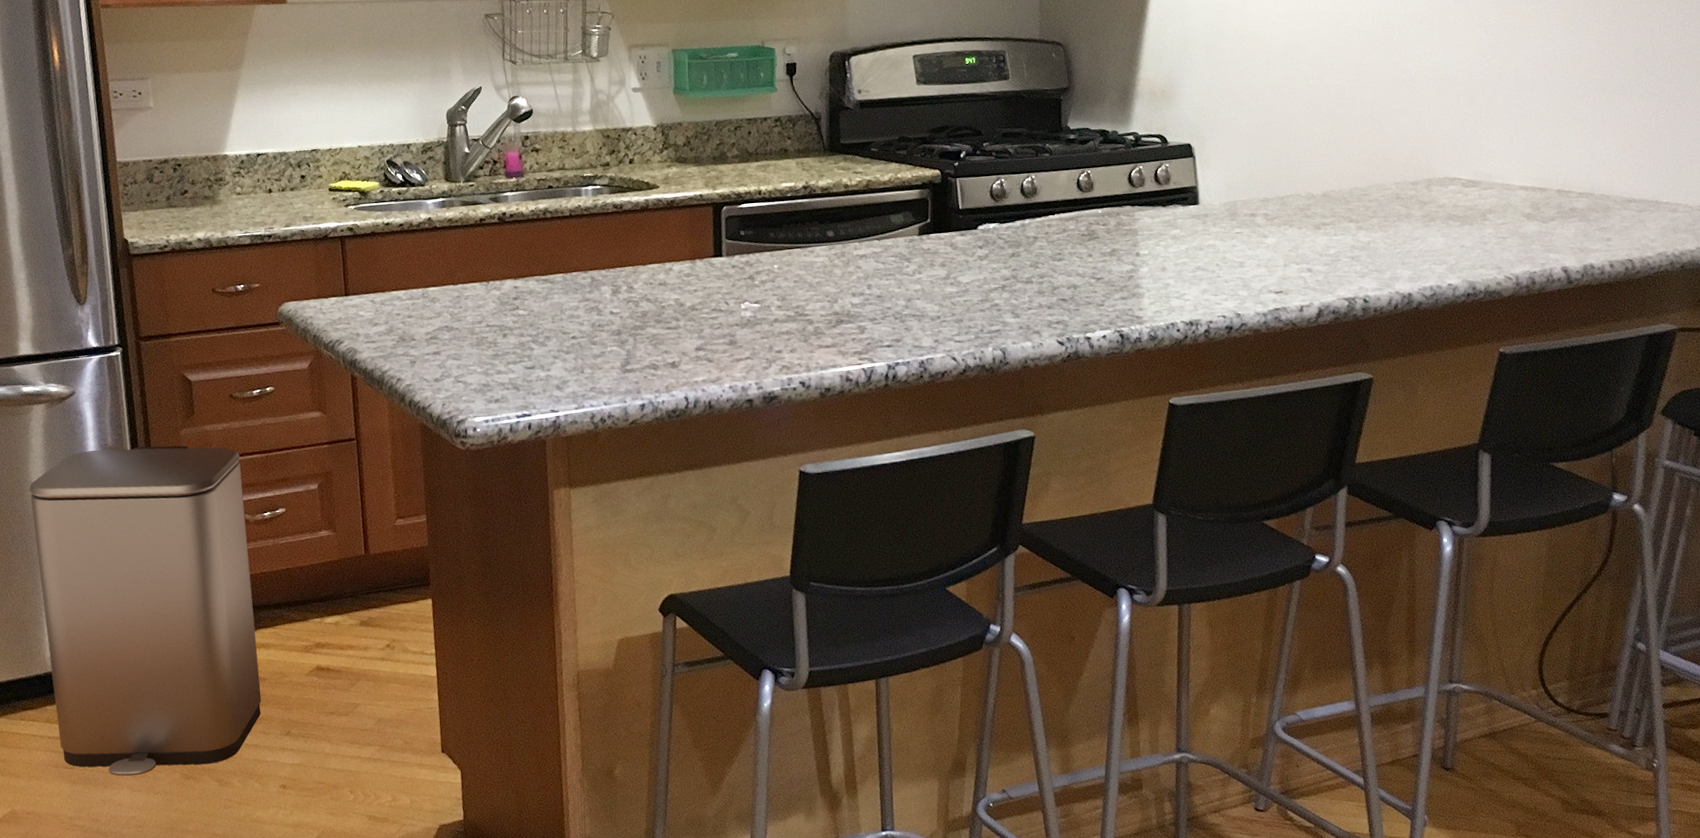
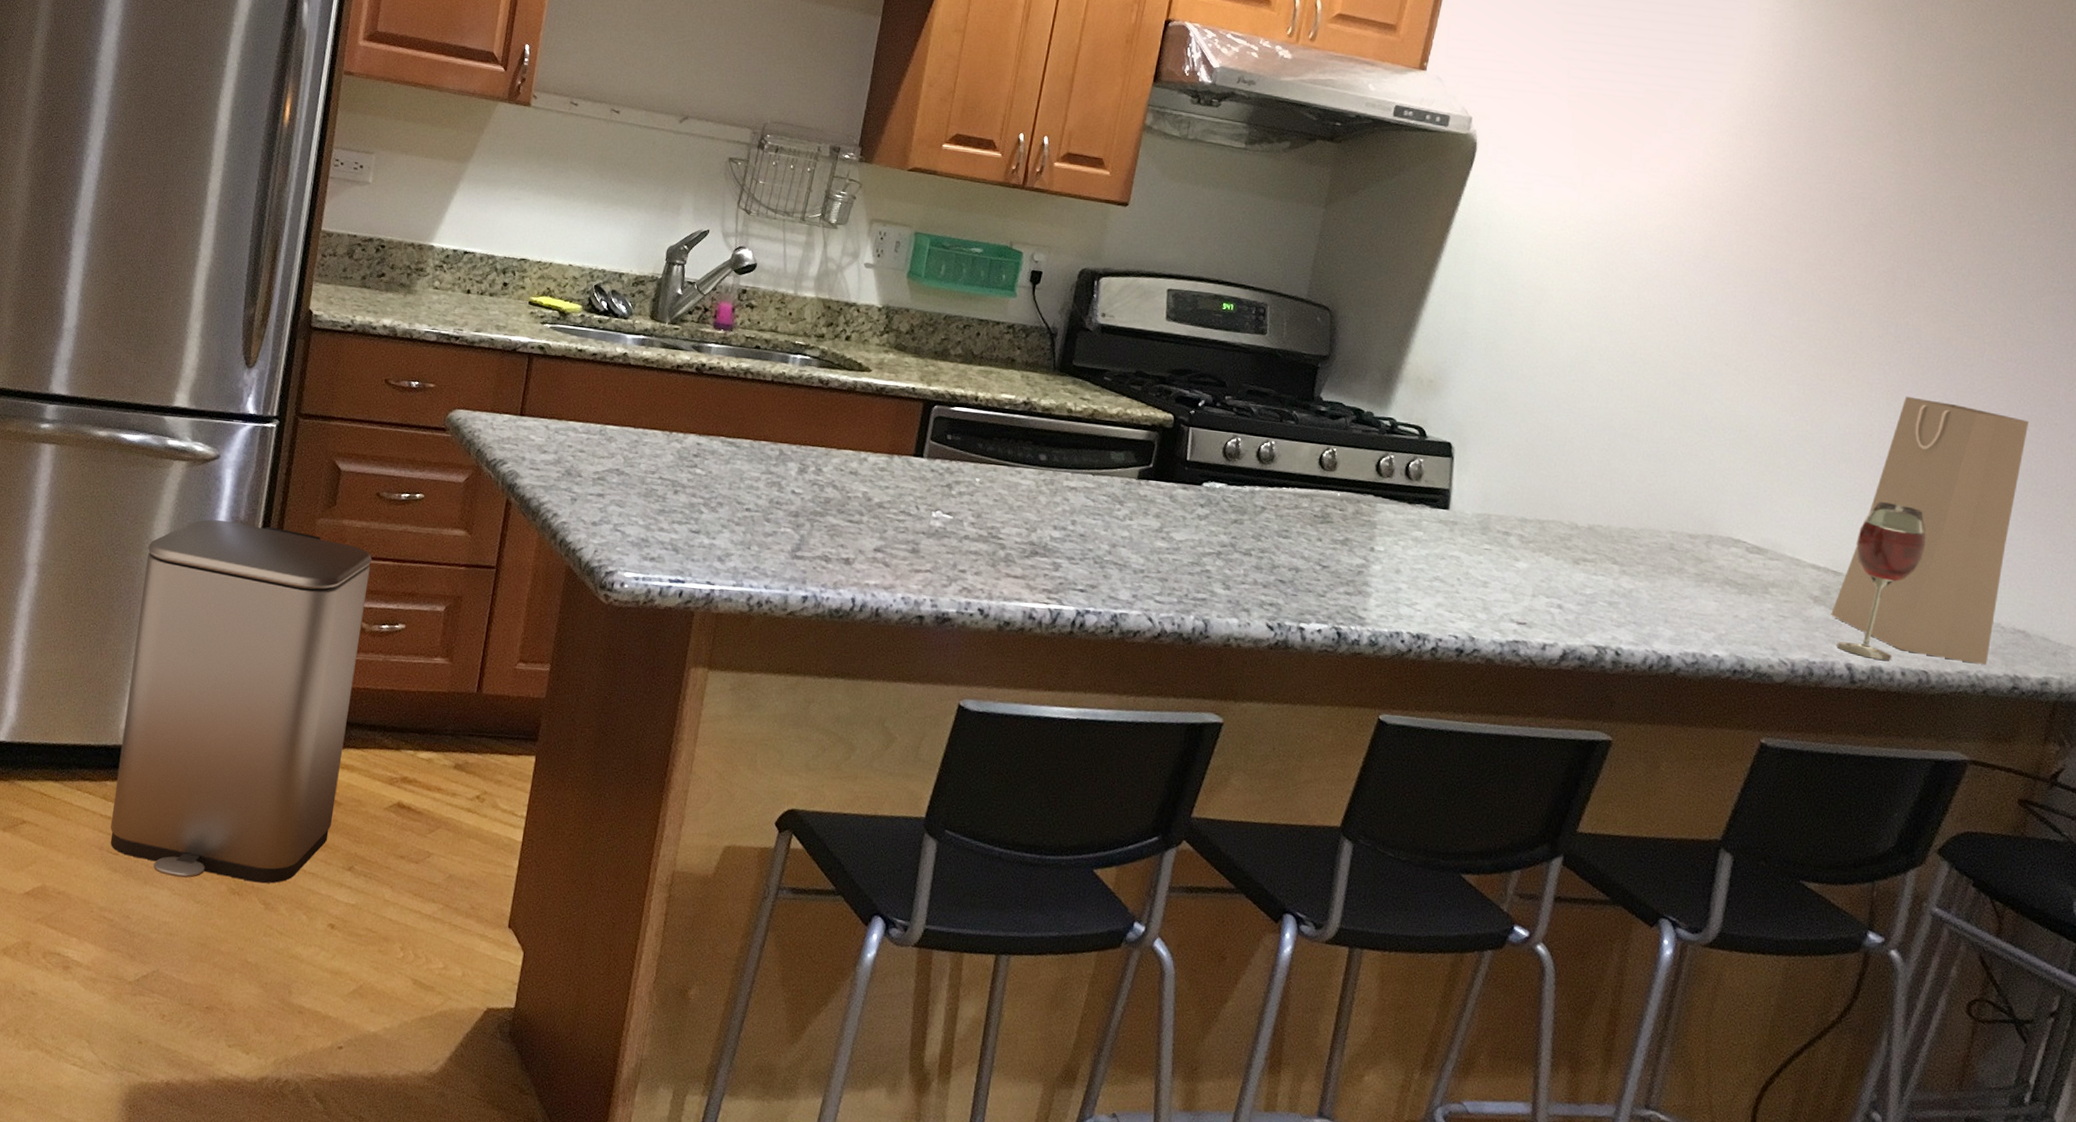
shopping bag: none [1543,16,1689,246] -> present [1831,396,2030,665]
wineglass: none [1551,117,1616,259] -> present [1836,502,1926,661]

